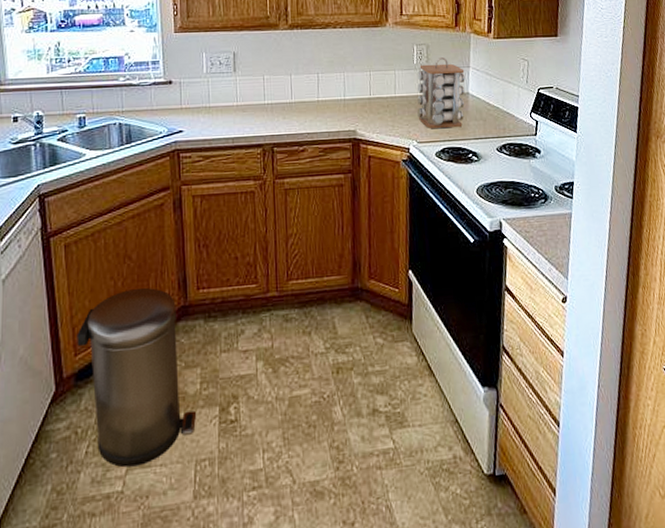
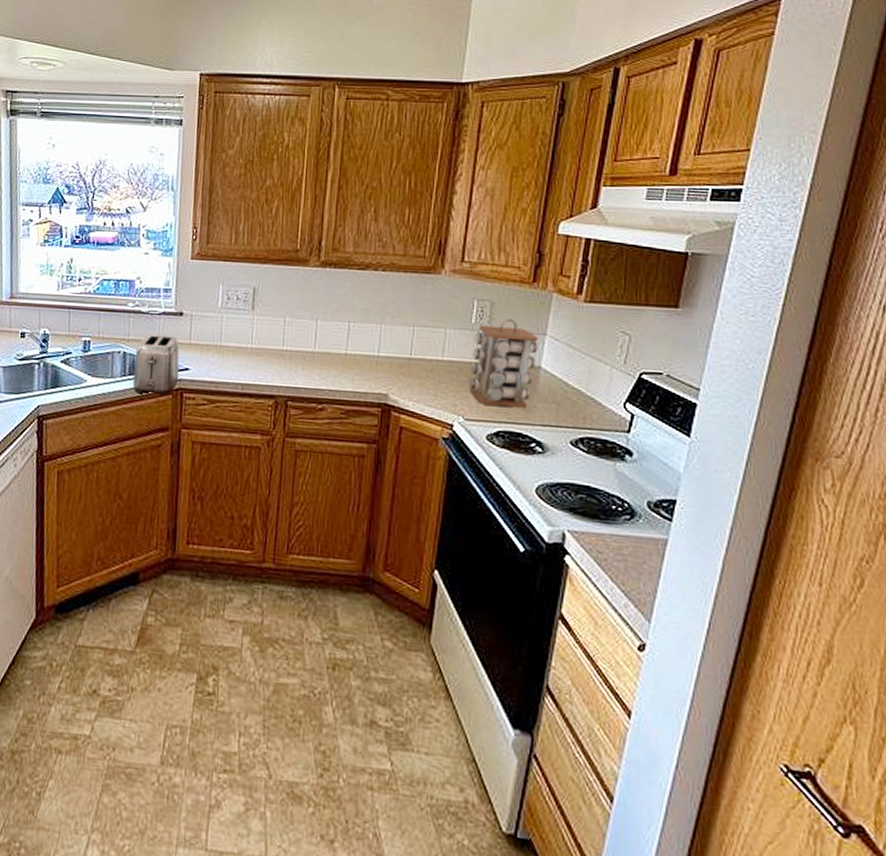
pedal bin: present [77,287,197,468] -> none [60,530,173,715]
toaster: none [130,103,174,160] -> present [132,335,180,396]

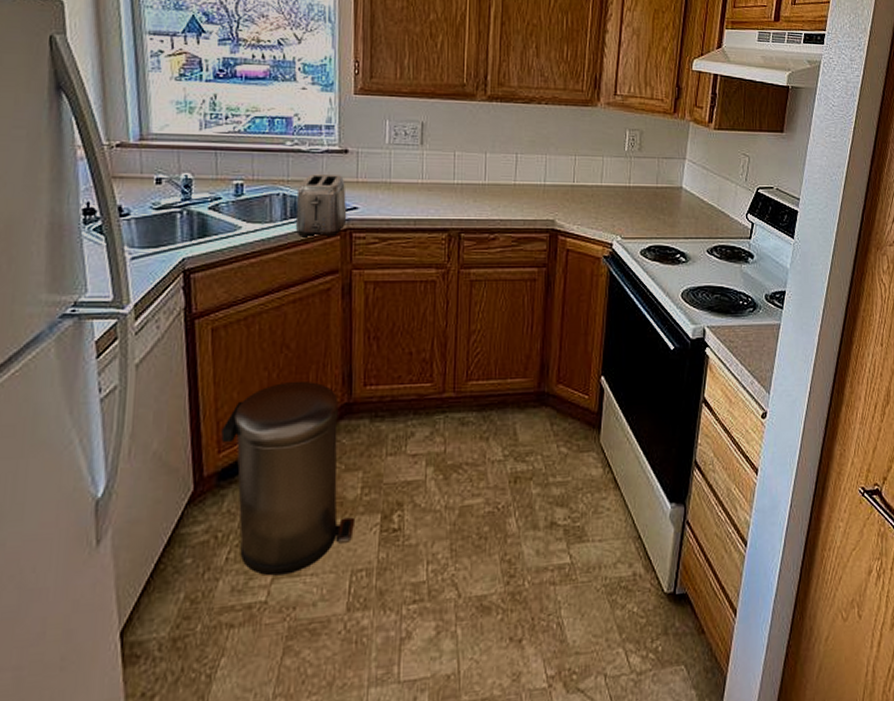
pedal bin: none [60,530,173,715] -> present [221,380,356,576]
spice rack: present [469,319,539,408] -> none [624,146,680,225]

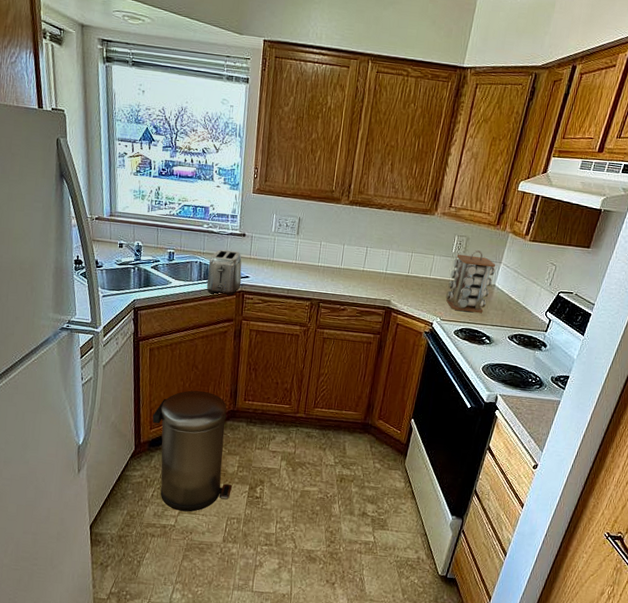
spice rack: none [624,146,680,225] -> present [446,250,496,313]

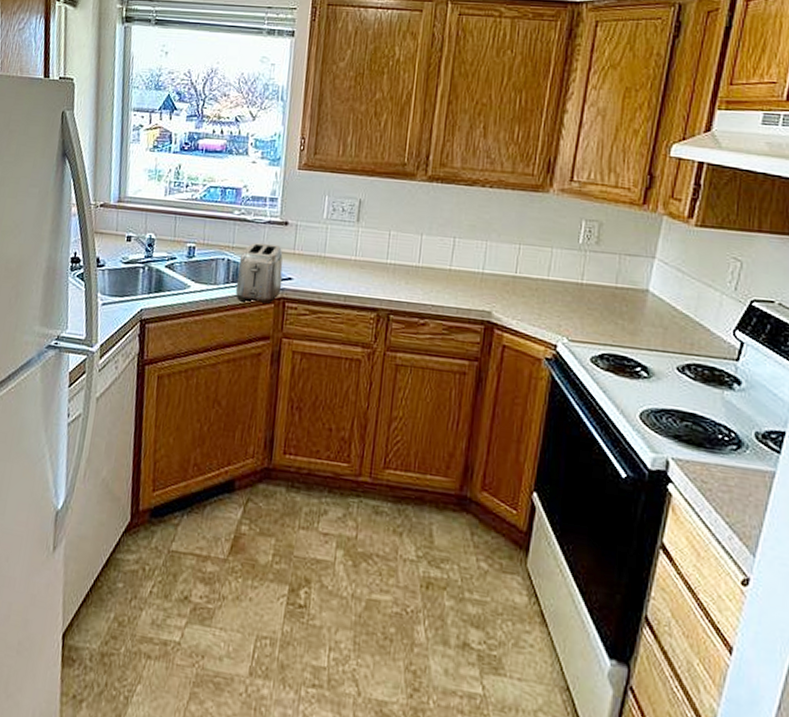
pedal bin: present [152,390,233,512] -> none [156,436,265,623]
spice rack: present [446,250,496,313] -> none [574,240,647,331]

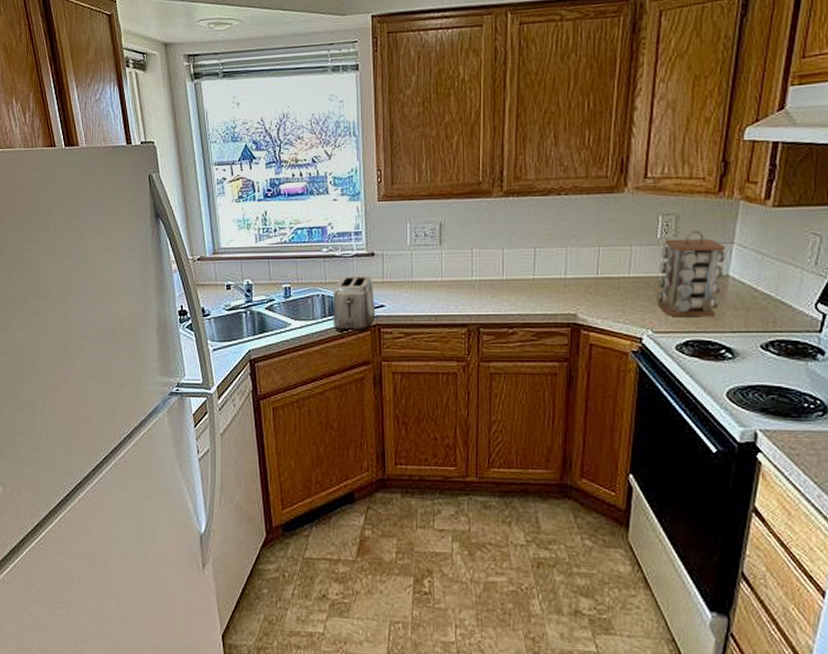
spice rack: none [574,240,647,331] -> present [656,231,726,318]

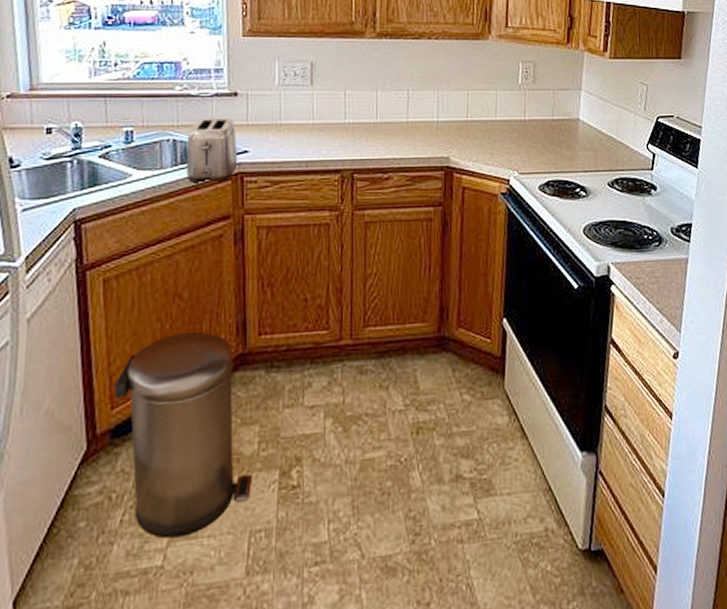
pedal bin: none [284,456,392,615] -> present [114,331,253,539]
spice rack: present [656,231,726,318] -> none [520,78,576,159]

